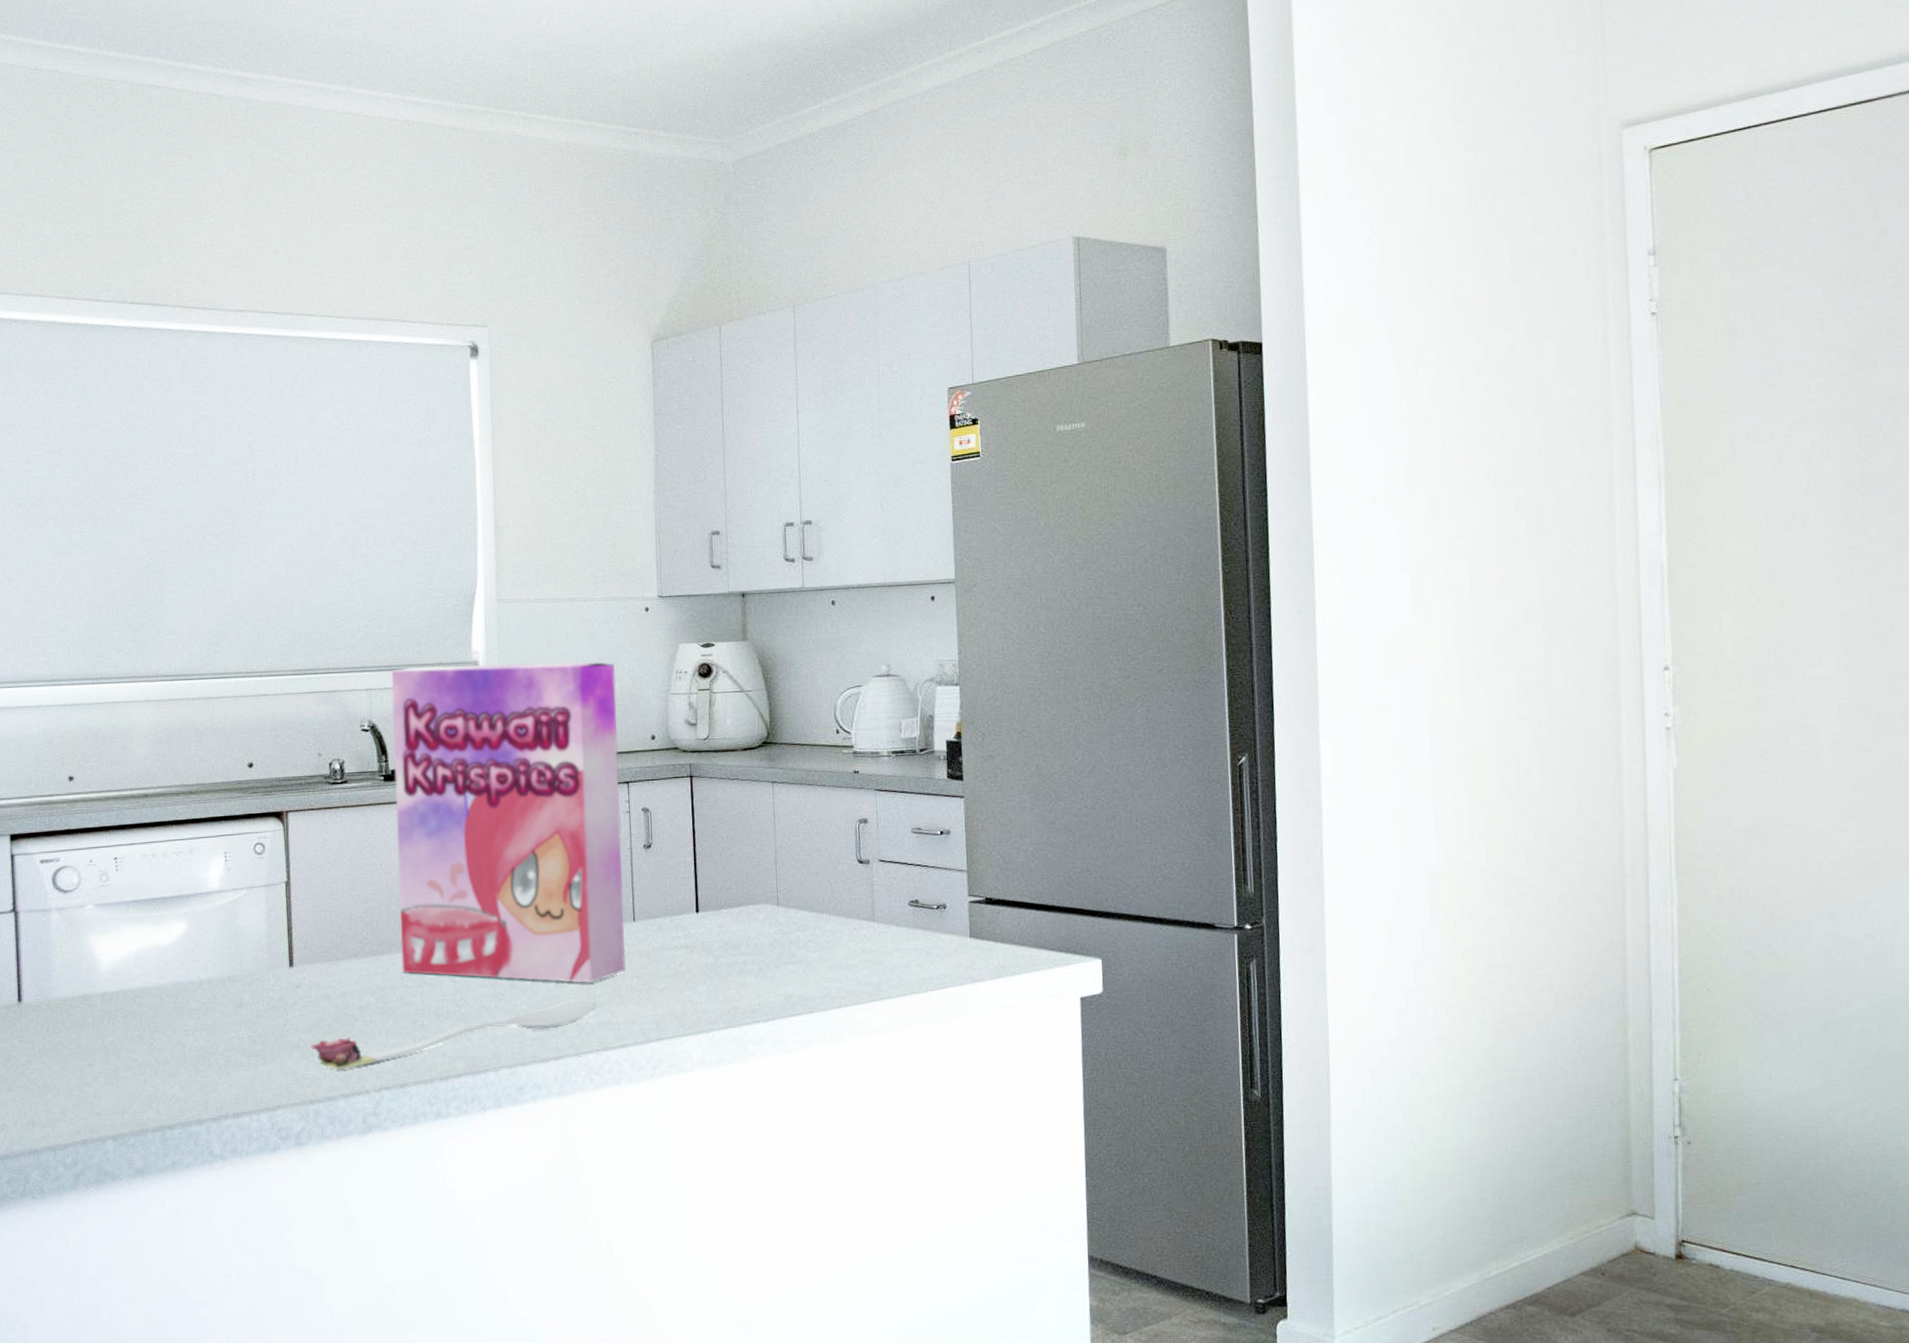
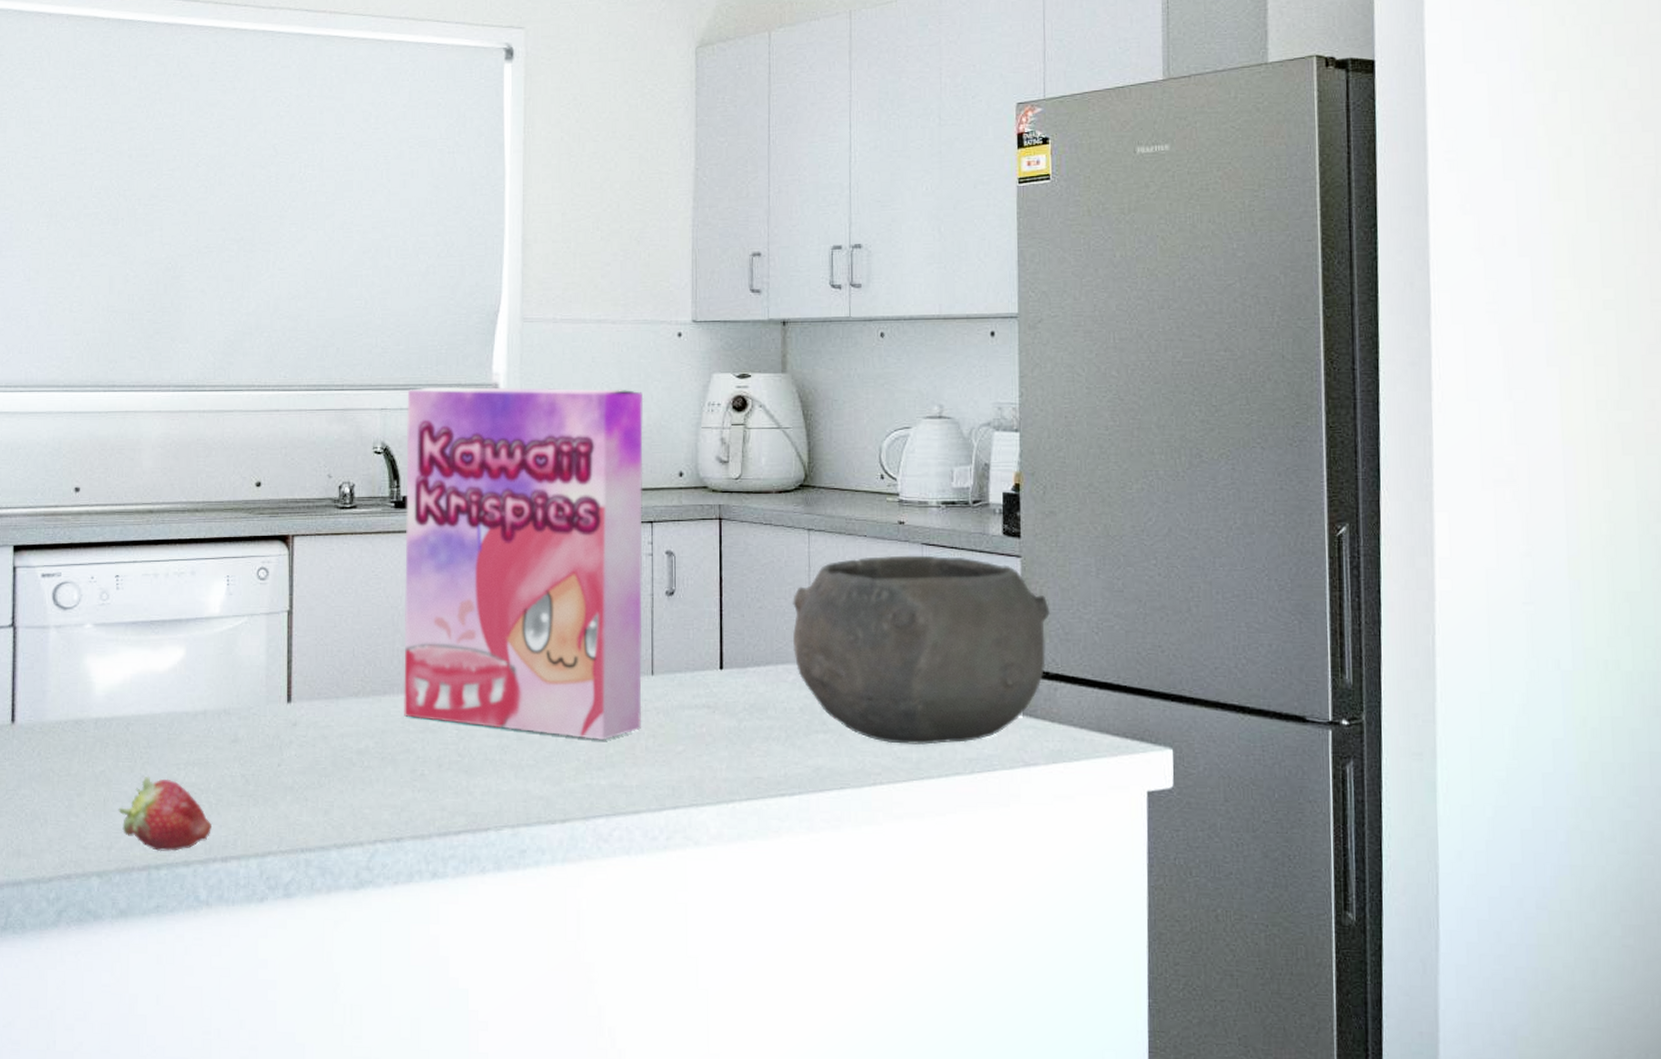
fruit: none [129,1044,222,1113] -> present [118,777,211,852]
spoon: present [310,998,597,1070] -> none [305,756,609,817]
bowl: none [760,799,992,970] -> present [793,555,1051,745]

